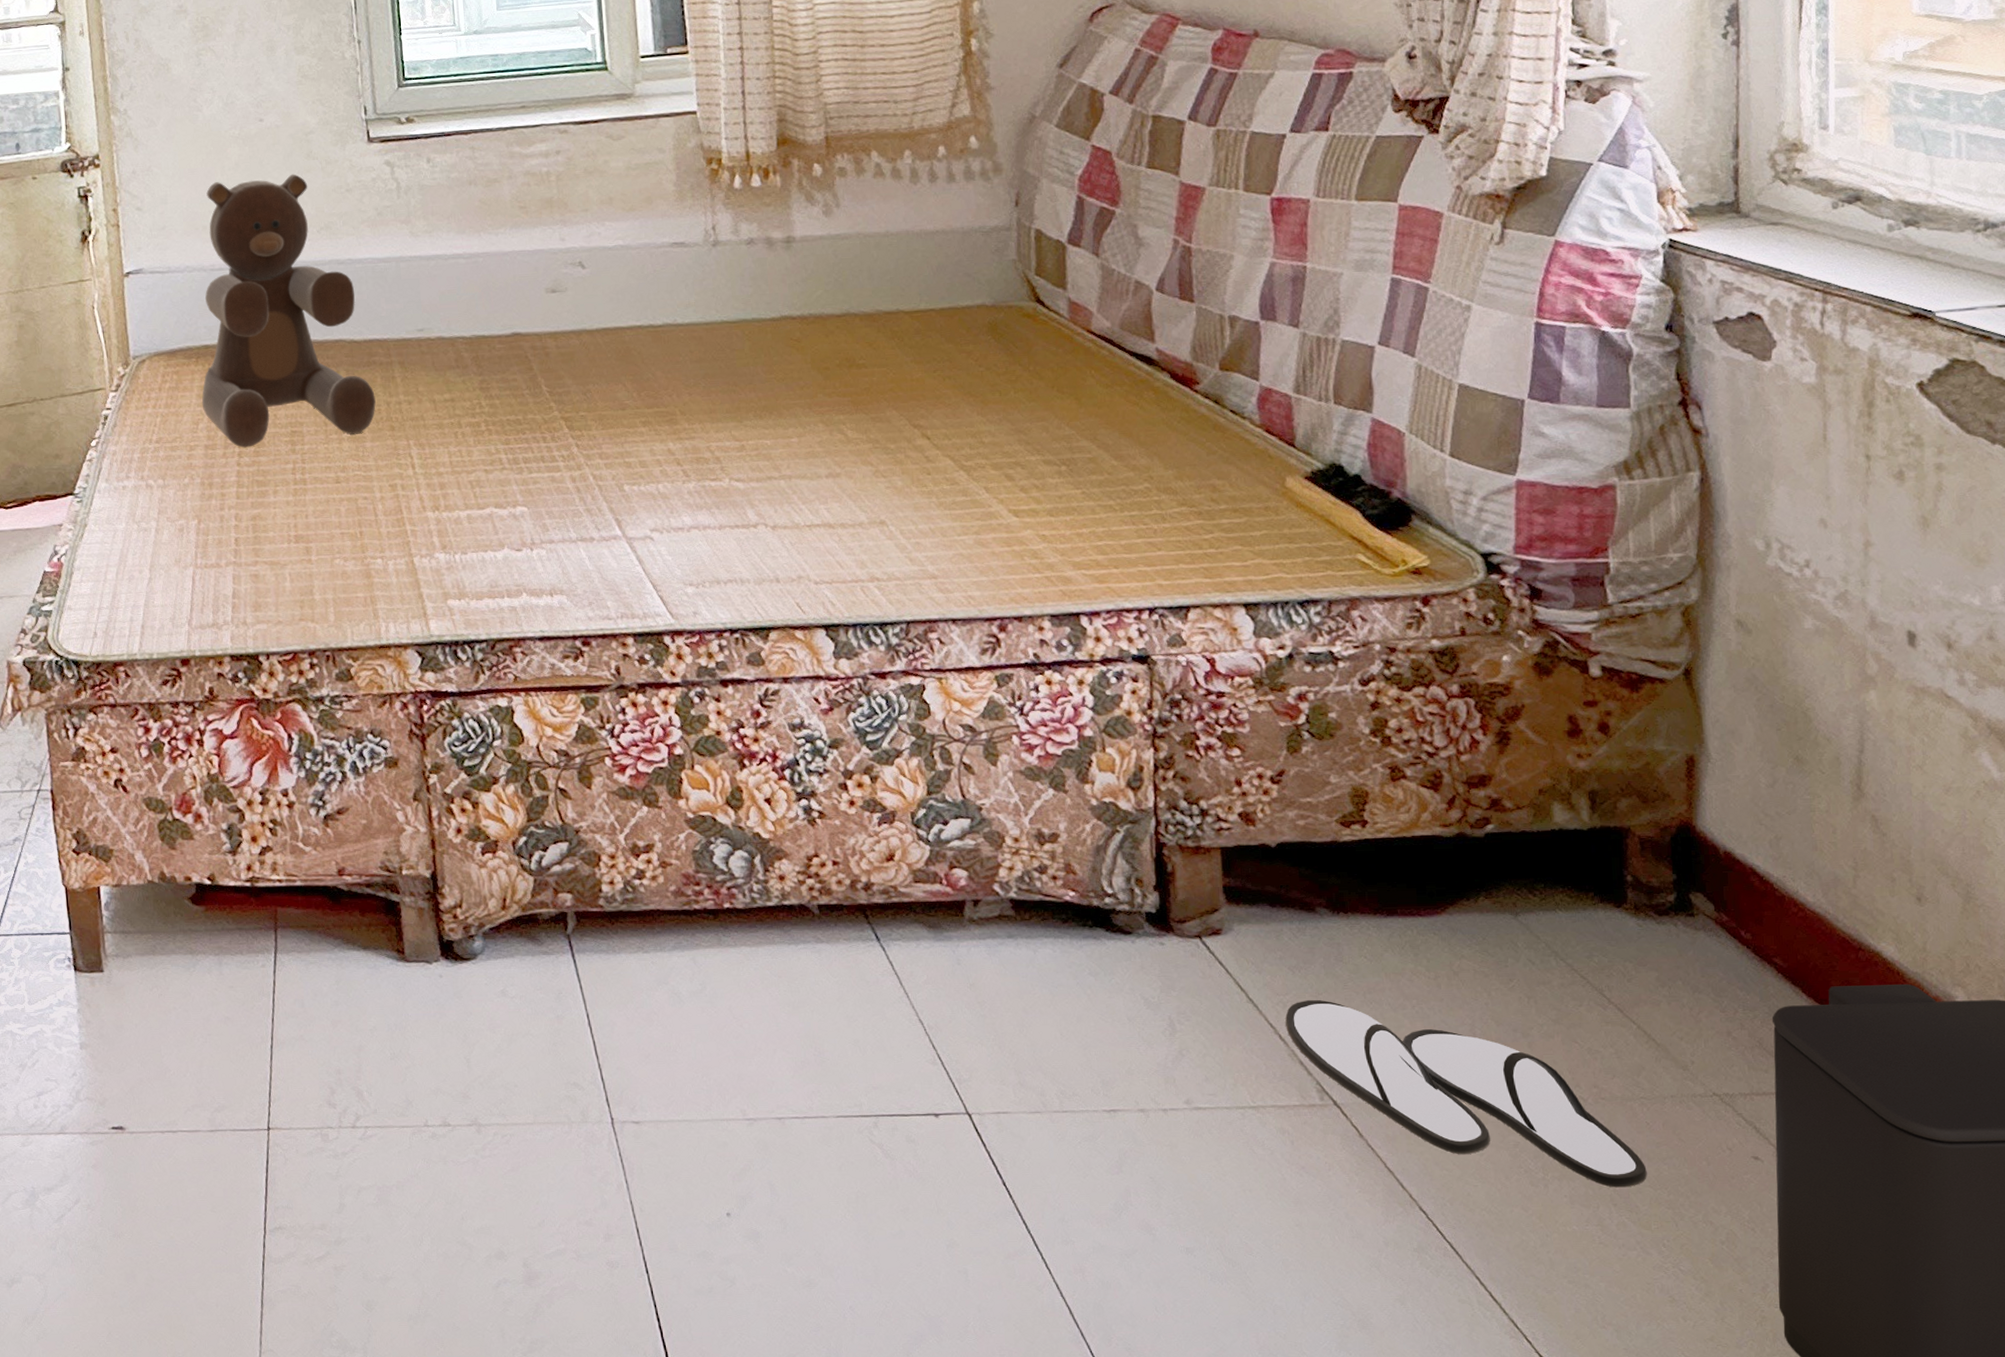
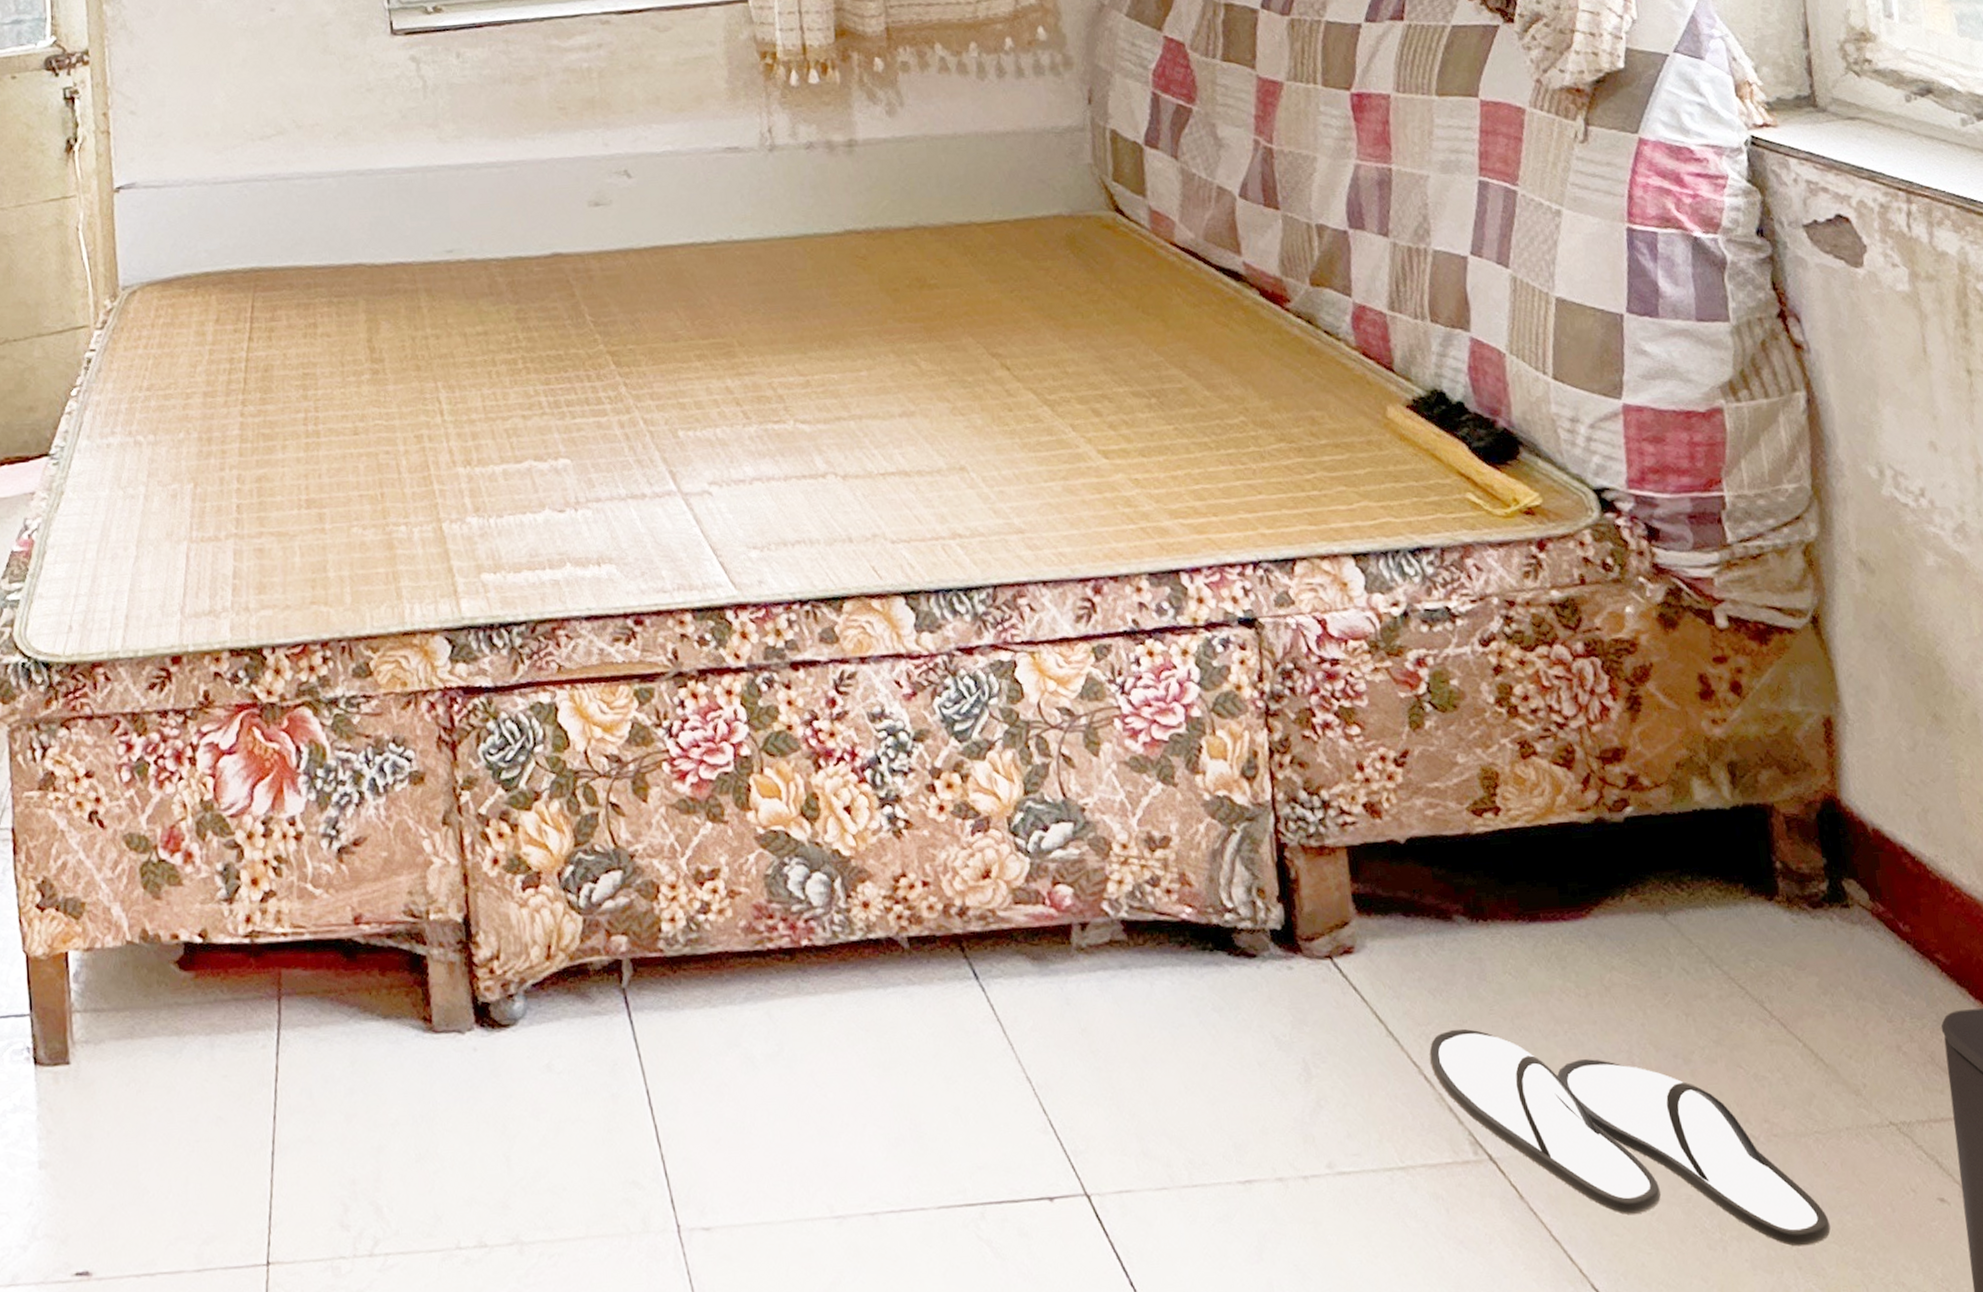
teddy bear: present [201,174,376,448] -> none [200,71,399,395]

